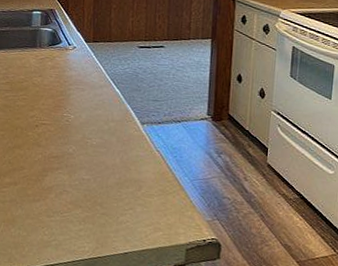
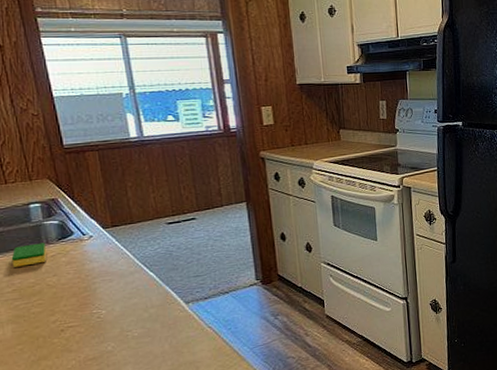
dish sponge: none [10,45,39,64] -> present [11,243,47,267]

